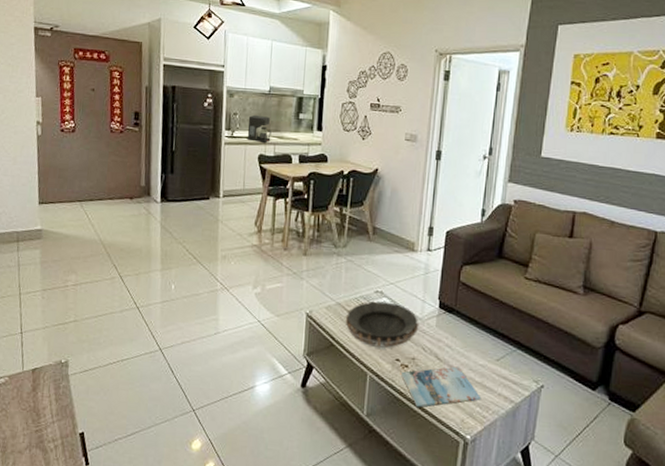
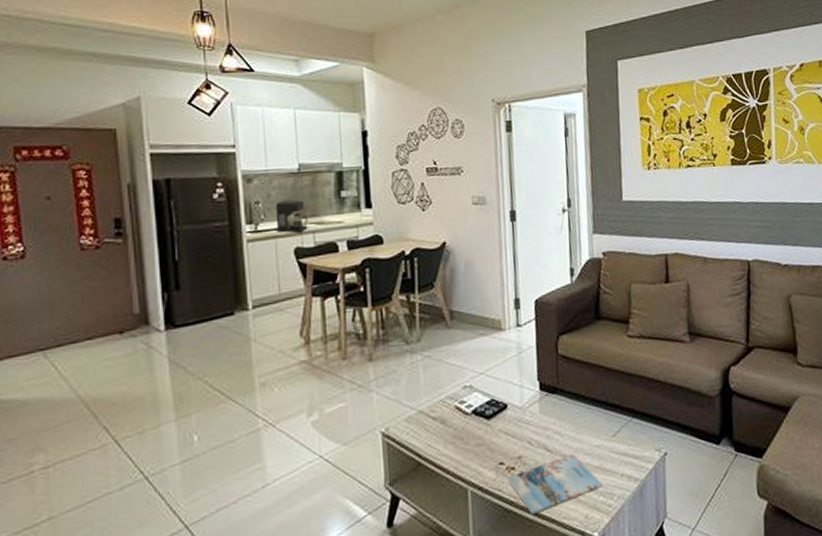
decorative bowl: present [345,301,419,349] -> none [431,396,521,456]

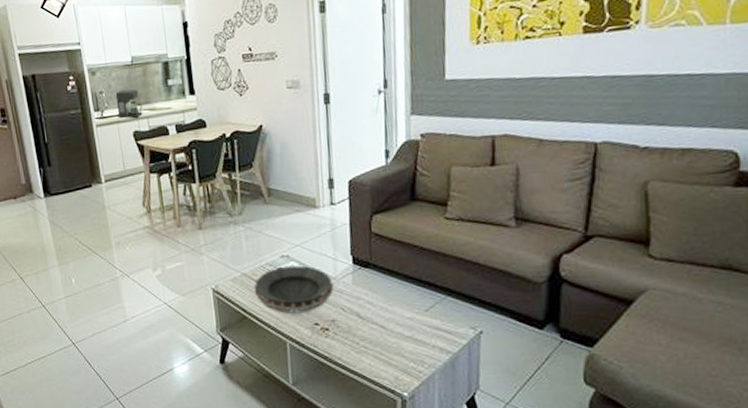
decorative bowl: none [431,396,521,456] -> present [253,265,334,315]
magazine: present [508,454,602,516] -> none [323,323,413,371]

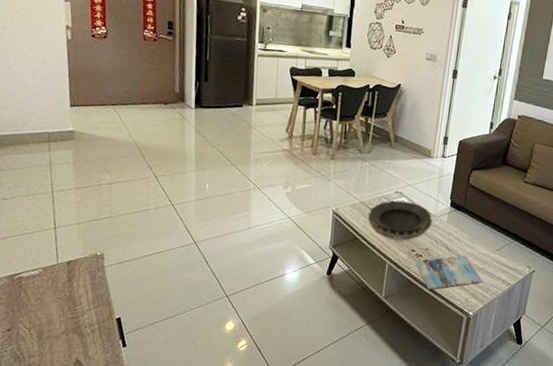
coffee maker: present [115,89,143,119] -> none [279,29,303,56]
magazine: none [323,323,413,371] -> present [416,255,482,290]

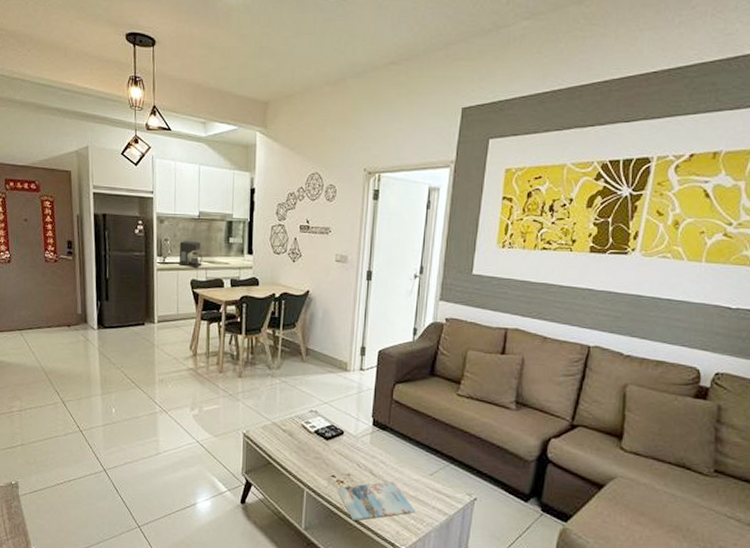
coffee maker: none [279,29,303,56] -> present [178,240,203,267]
decorative bowl: present [367,200,433,241] -> none [281,420,354,466]

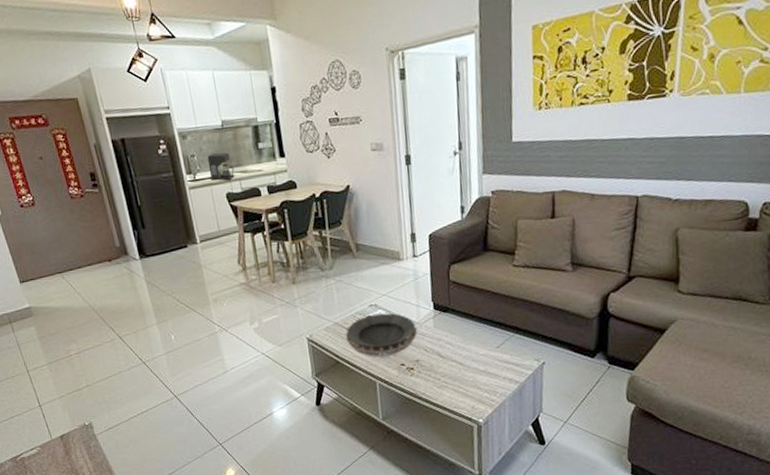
decorative bowl: none [281,420,354,466] -> present [345,313,418,358]
magazine: present [337,481,415,521] -> none [408,360,487,404]

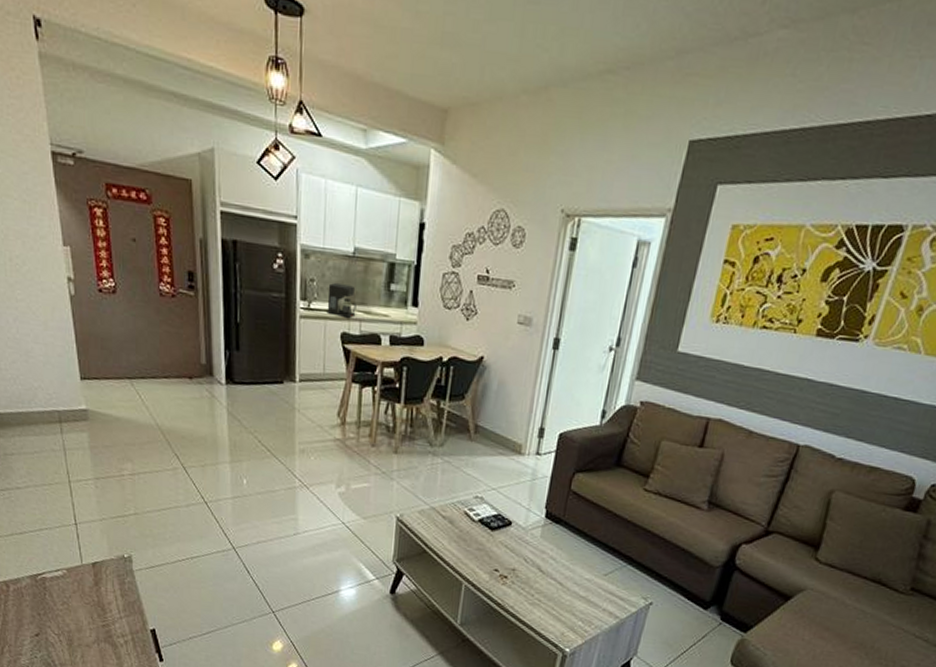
decorative bowl: present [345,313,418,358] -> none [439,507,523,558]

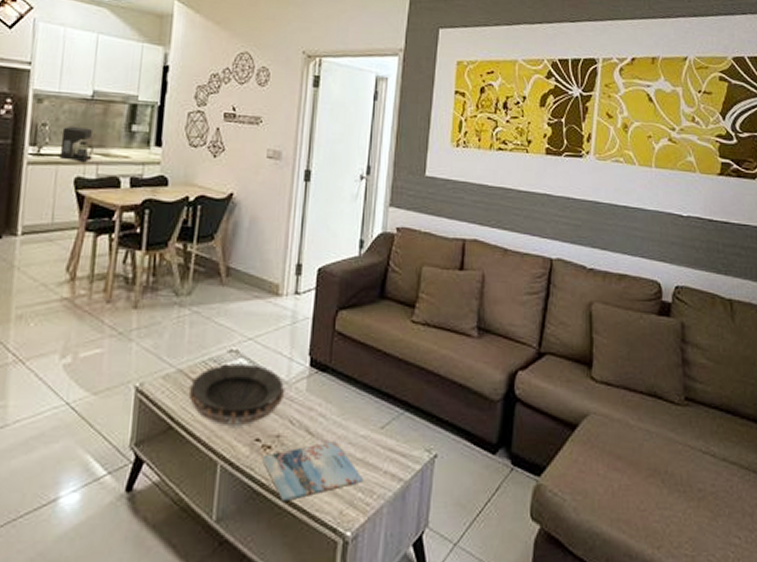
decorative bowl: none [439,507,523,558] -> present [188,363,286,427]
magazine: none [499,579,583,619] -> present [262,441,362,502]

